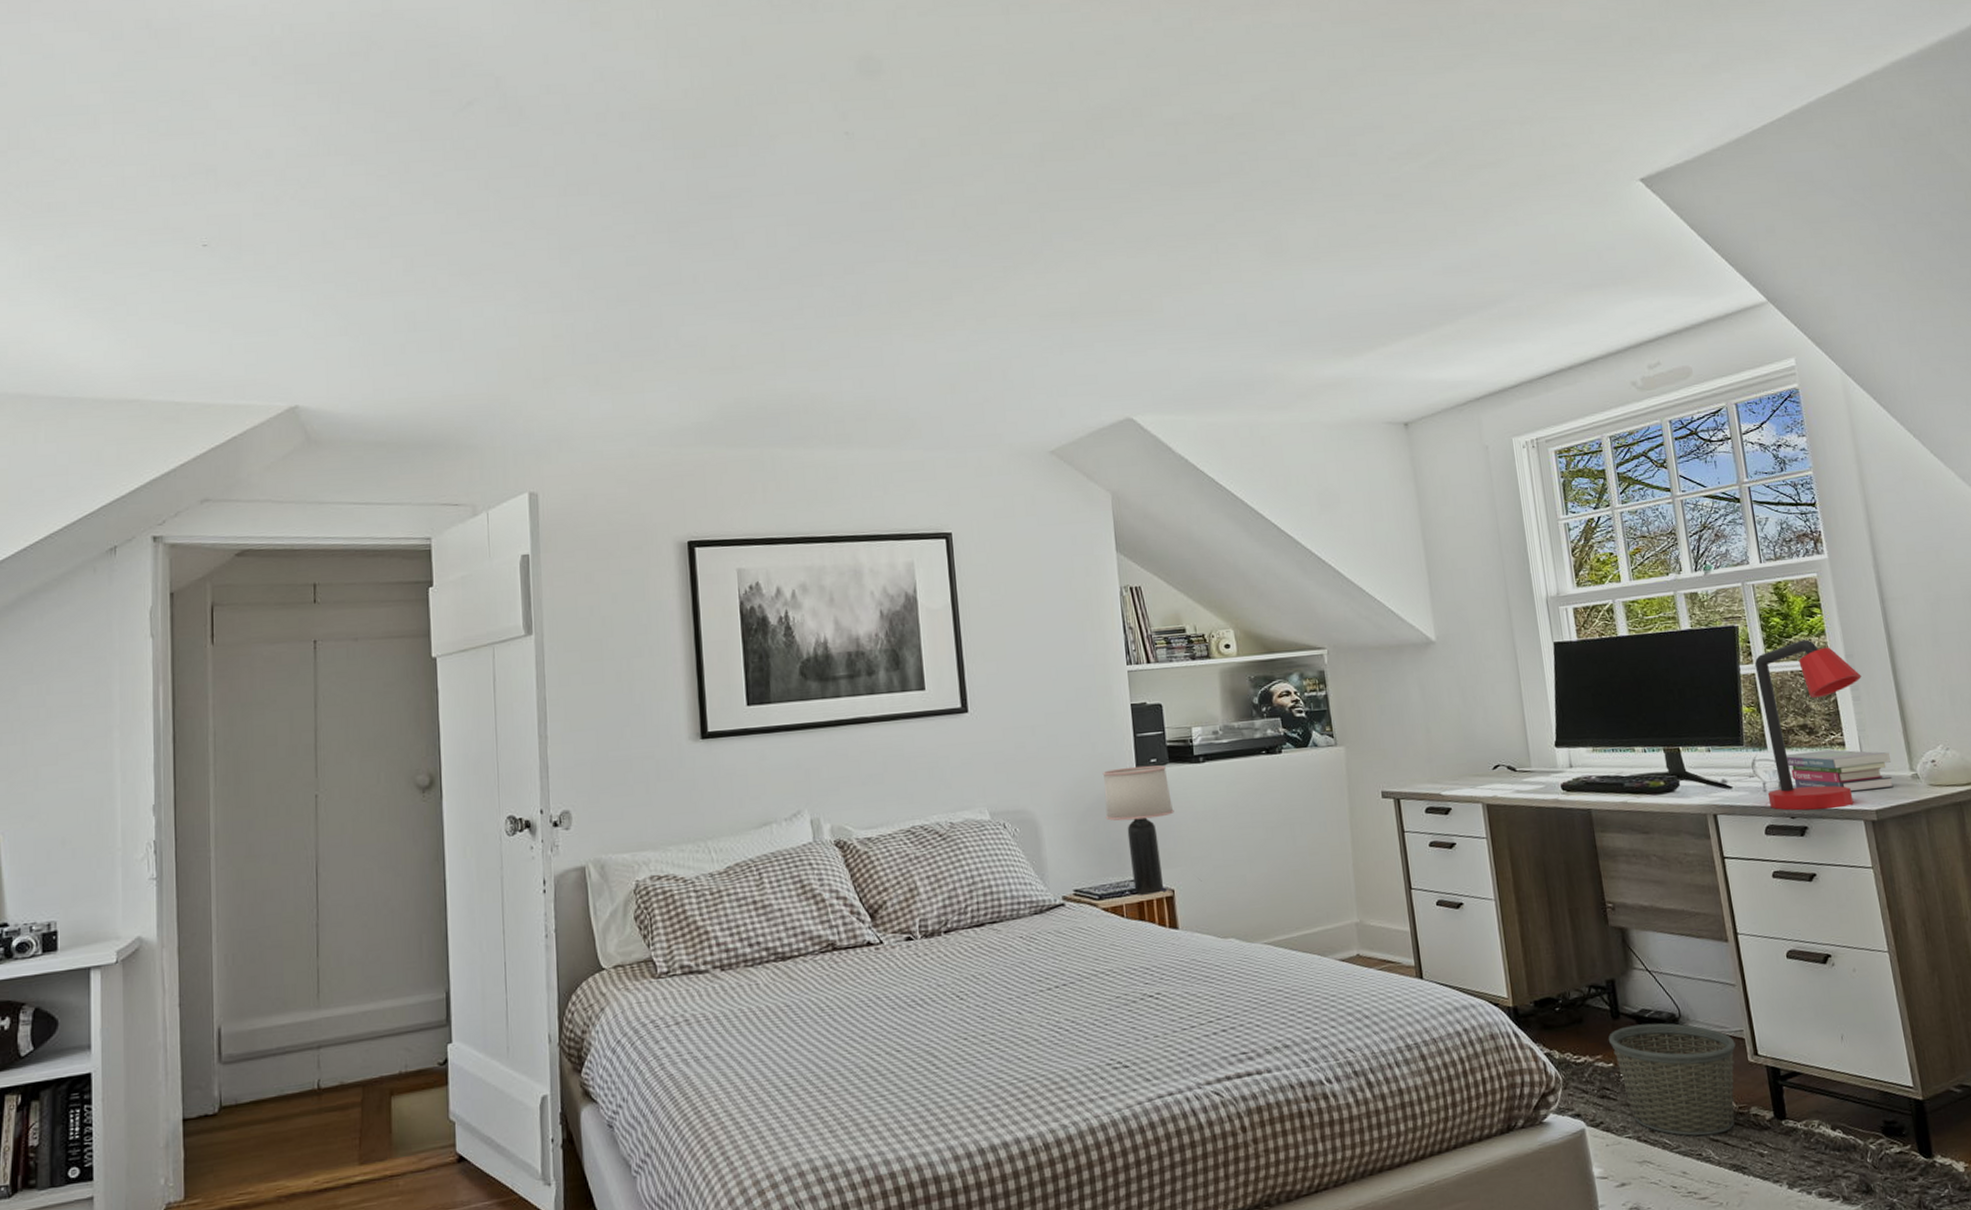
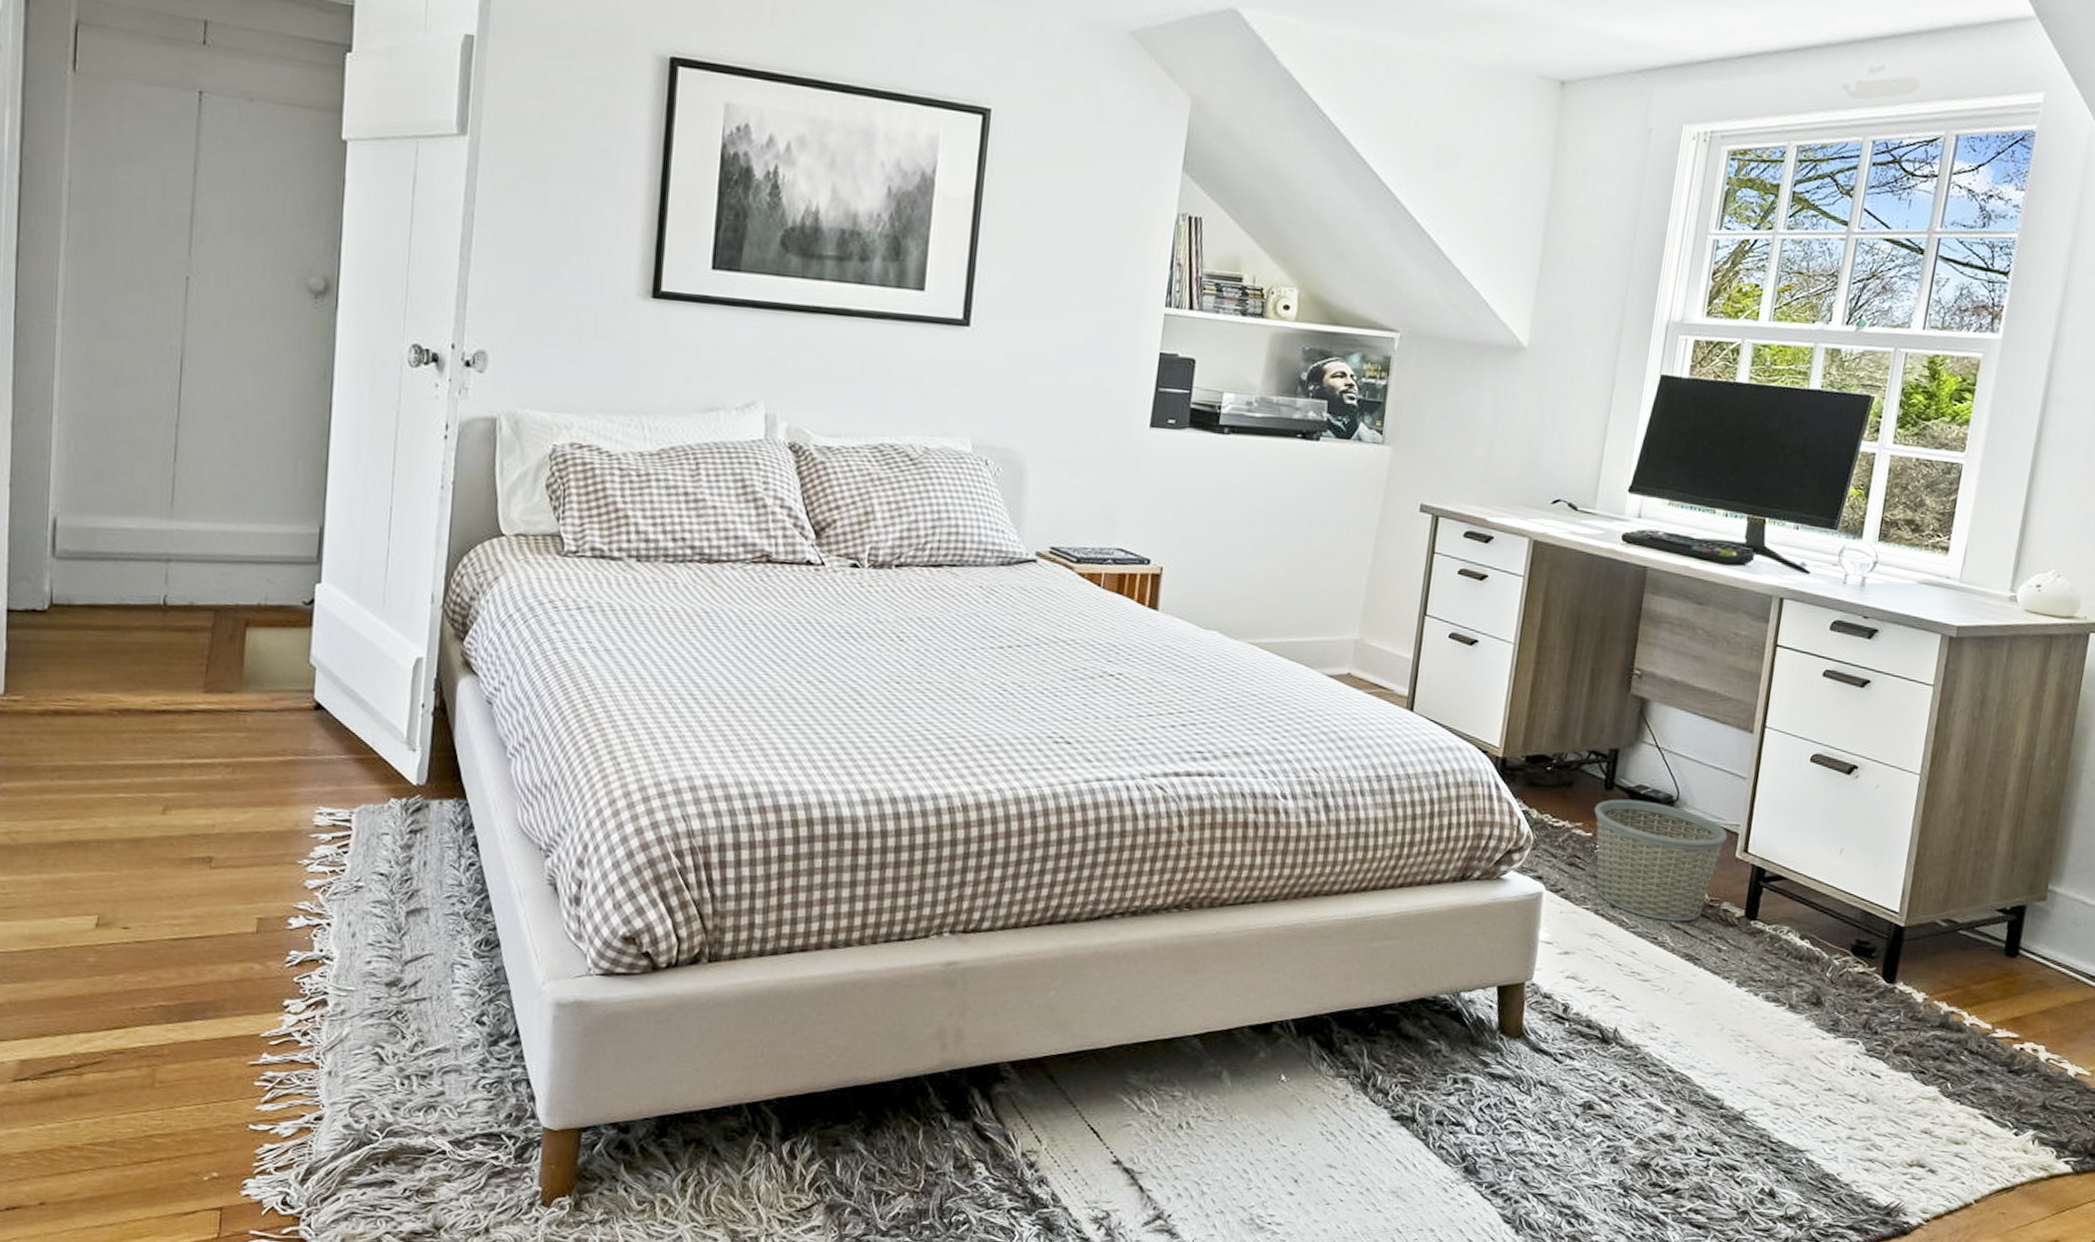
table lamp: present [1102,765,1174,895] -> none [1103,422,1184,569]
desk lamp: present [1754,639,1862,811] -> none [1845,425,1993,617]
books: present [1786,749,1894,792] -> none [1879,548,1994,606]

